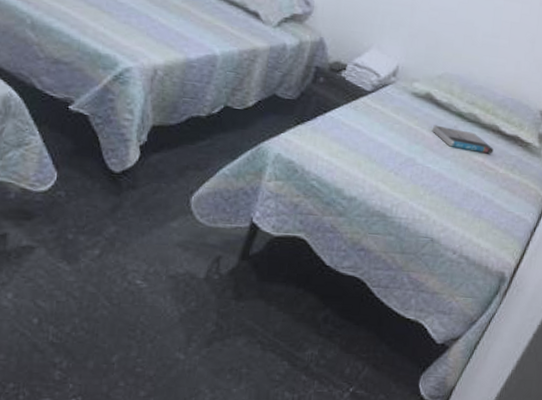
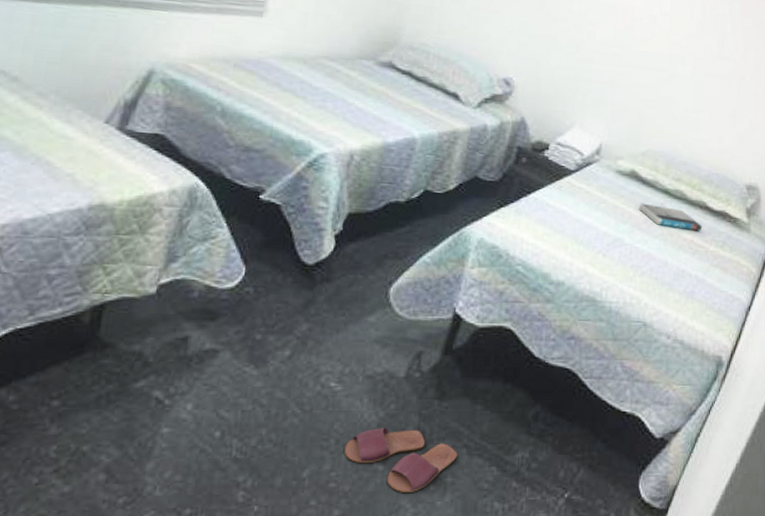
slippers: none [149,322,252,381] -> present [344,428,458,494]

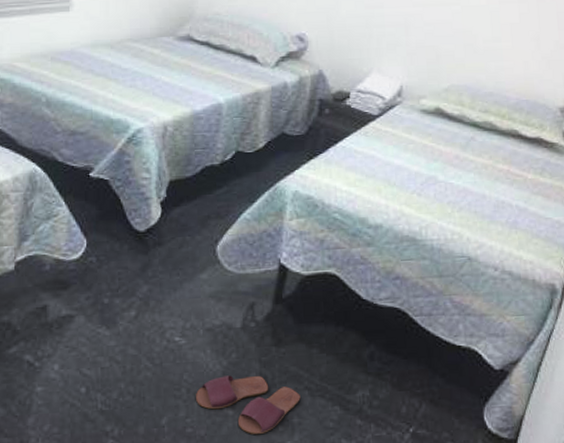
book: present [638,203,702,231] -> none [448,139,517,161]

